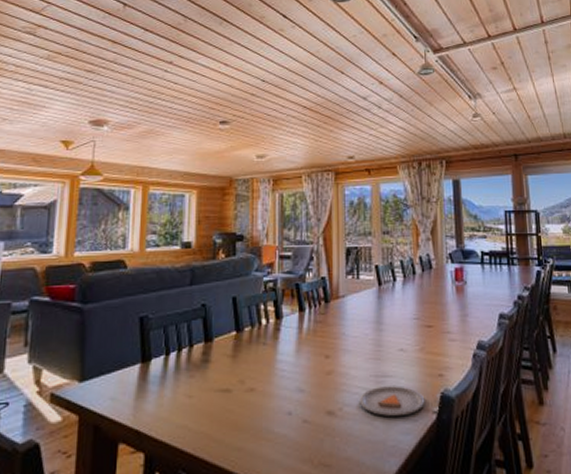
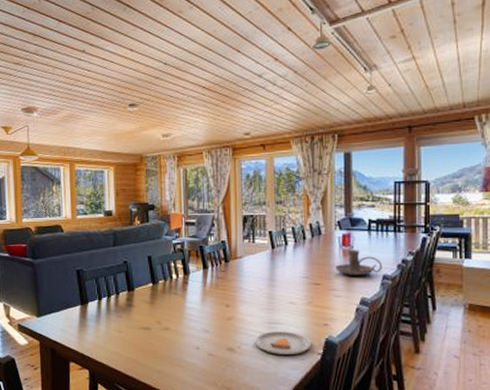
candle holder: none [447,285,498,315] -> present [334,250,382,275]

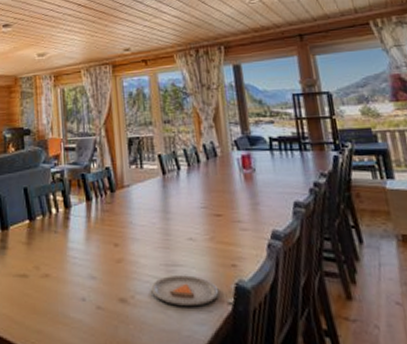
candle holder: present [334,250,382,275] -> none [236,173,292,204]

